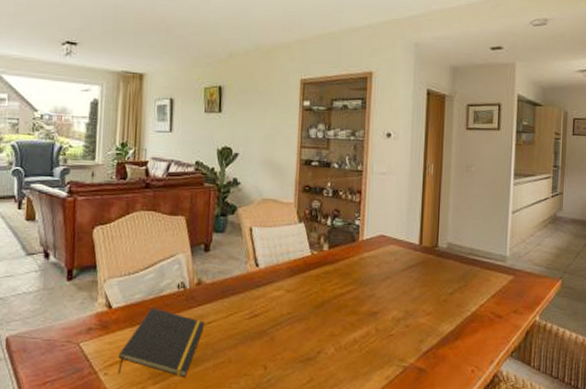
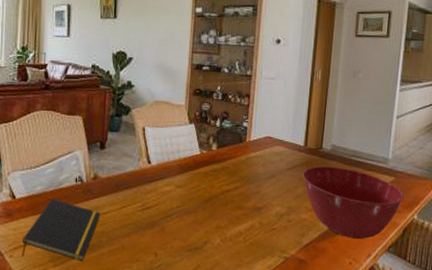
mixing bowl: none [418,265,524,344] -> present [302,166,404,239]

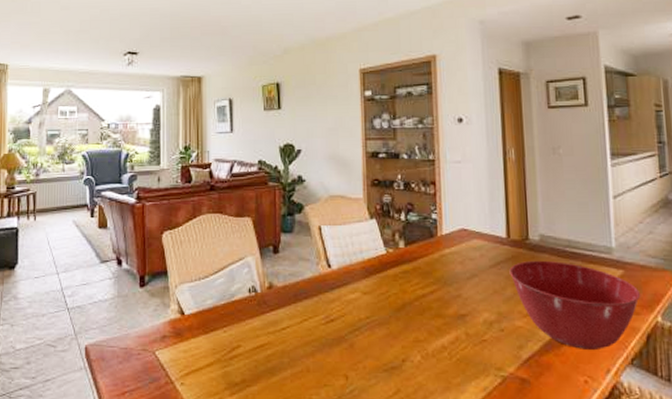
notepad: present [22,198,101,261] -> none [194,313,280,388]

